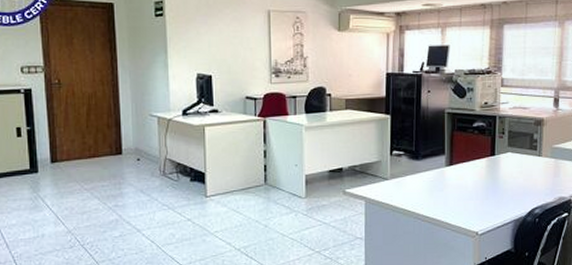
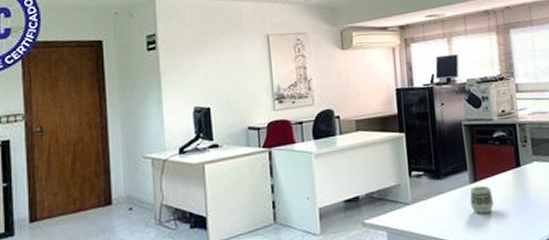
cup: none [443,169,465,194] -> present [469,185,494,214]

